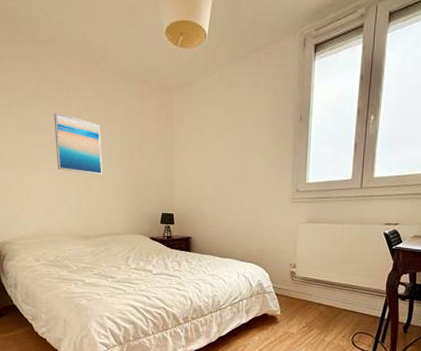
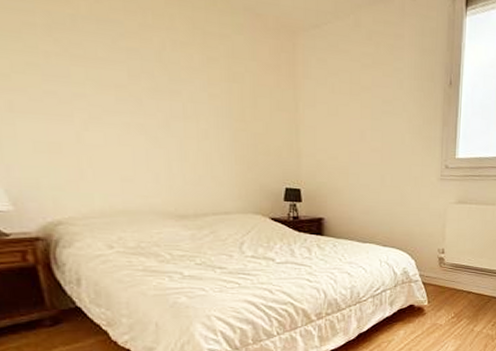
wall art: present [54,113,102,175] -> none [124,45,201,135]

